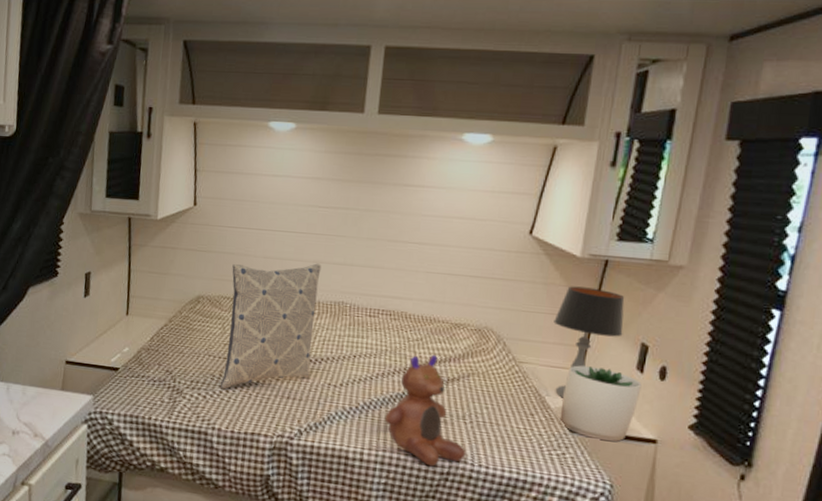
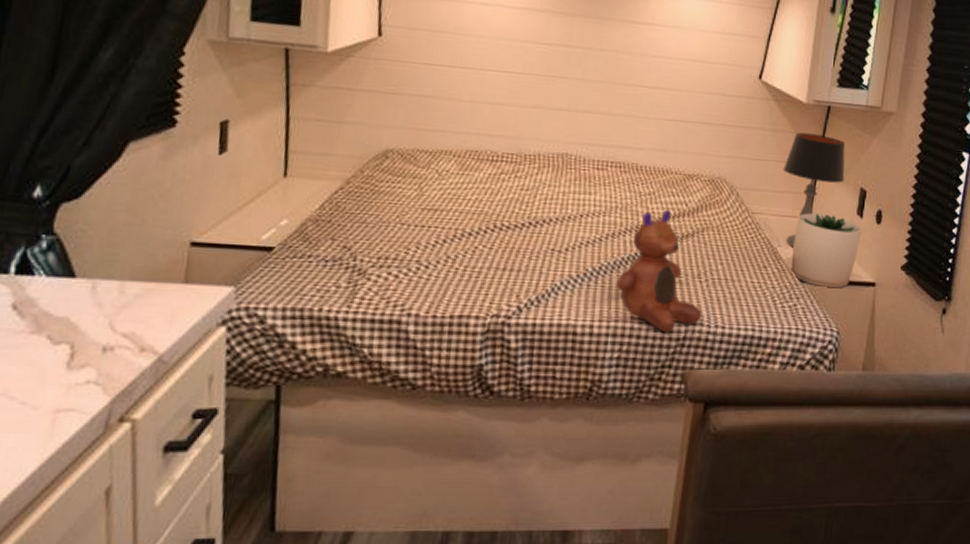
pillow: present [220,263,321,390] -> none [417,109,541,265]

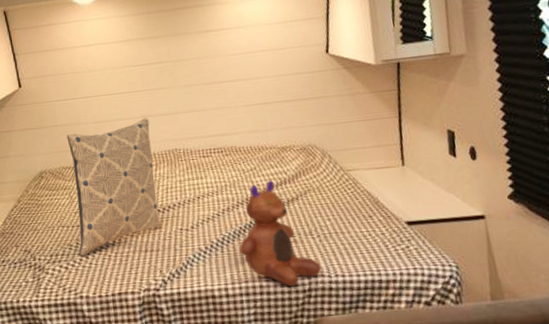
pillow: none [417,109,541,265] -> present [67,118,162,257]
table lamp: present [783,132,846,248] -> none [367,89,430,196]
planter: present [790,213,862,289] -> none [391,159,459,227]

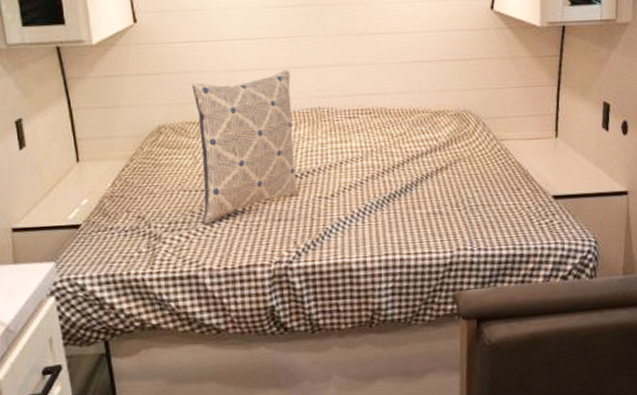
toy: present [239,180,322,287] -> none [381,147,465,260]

